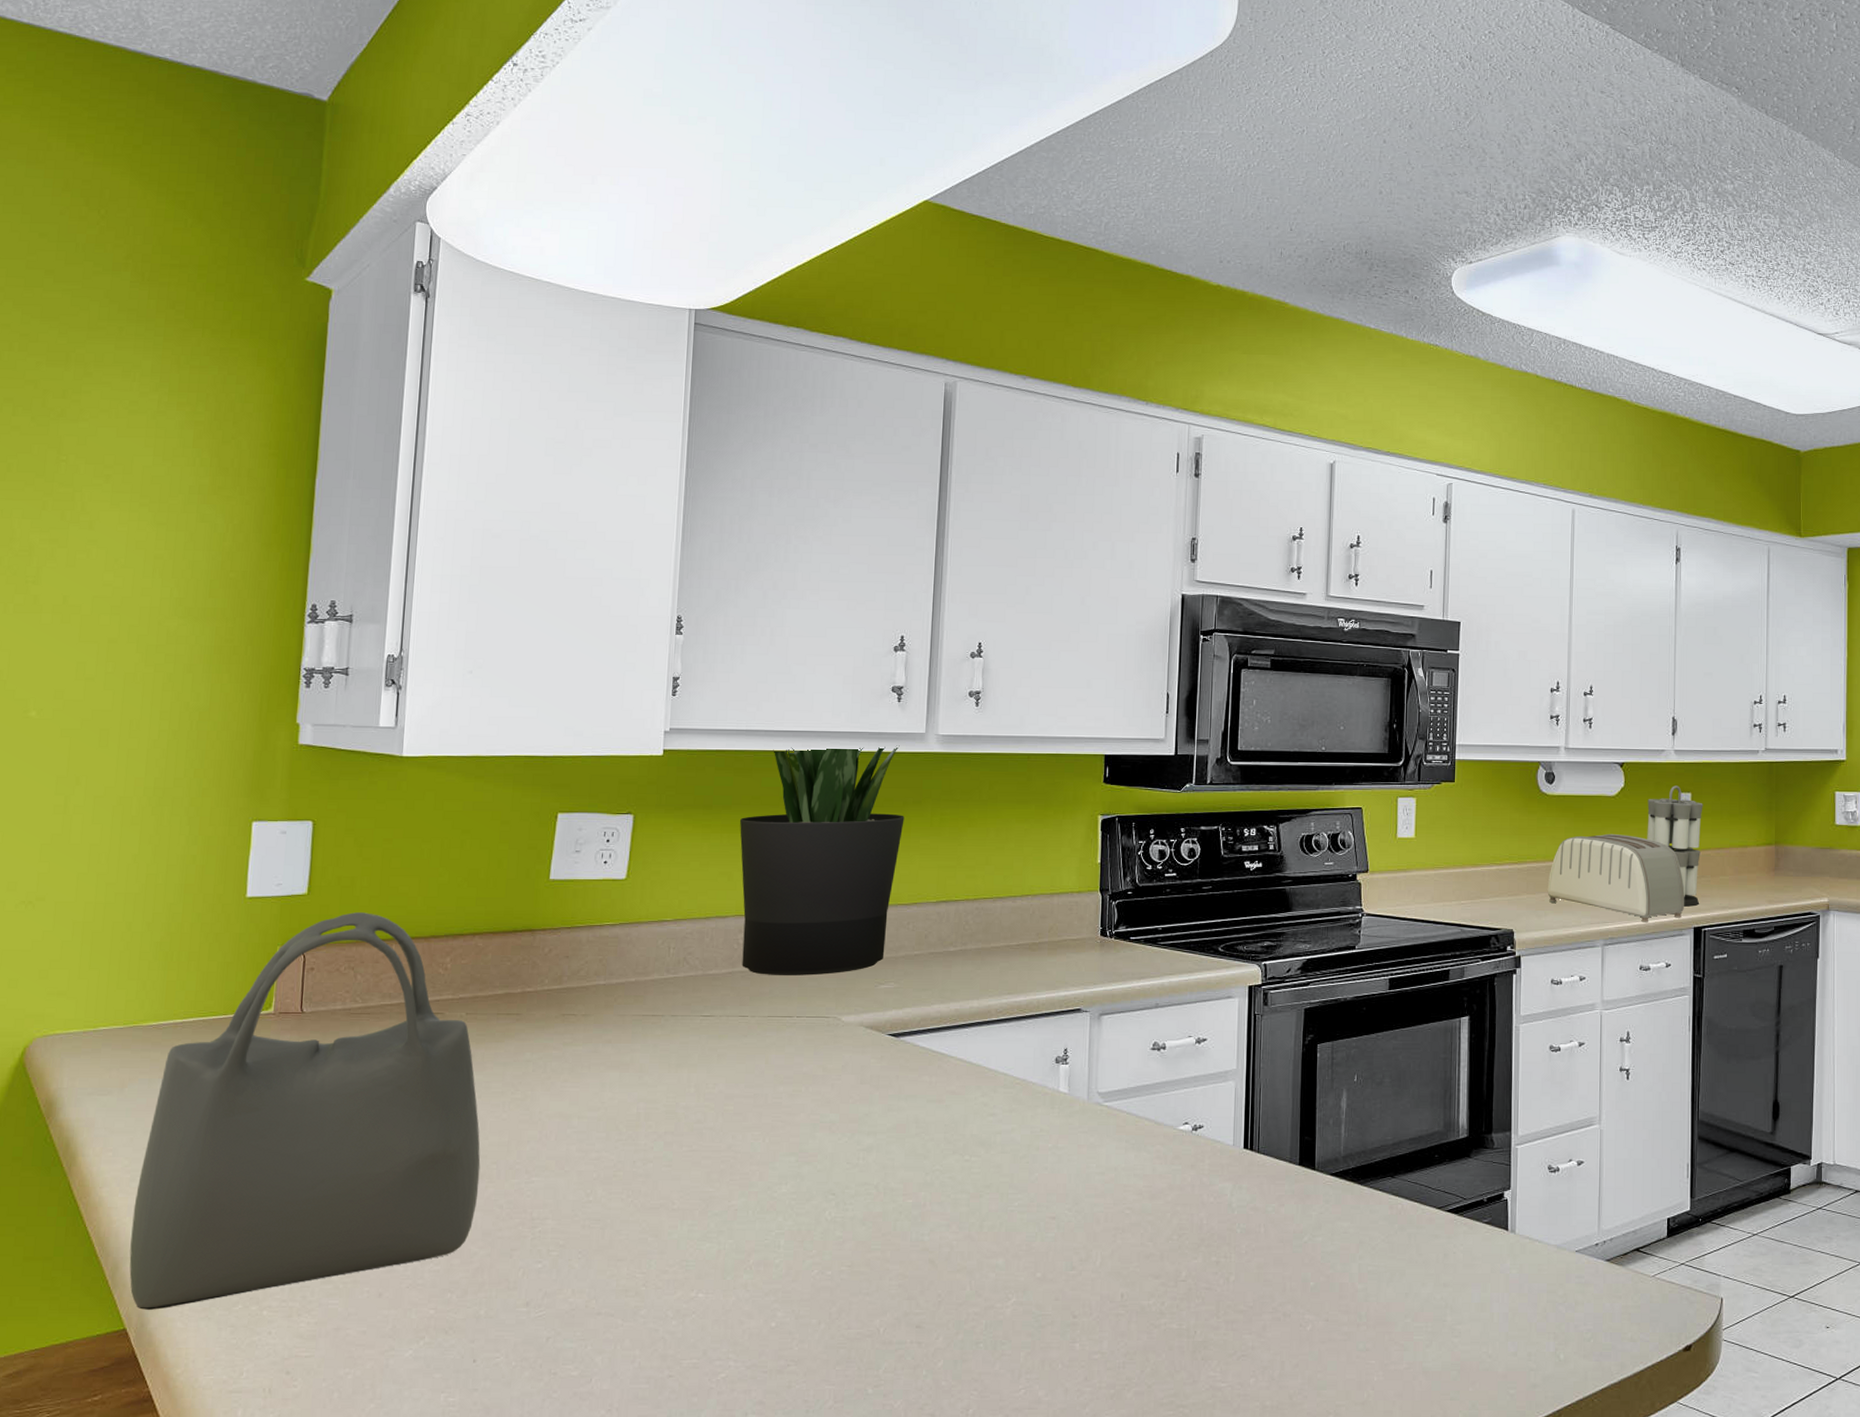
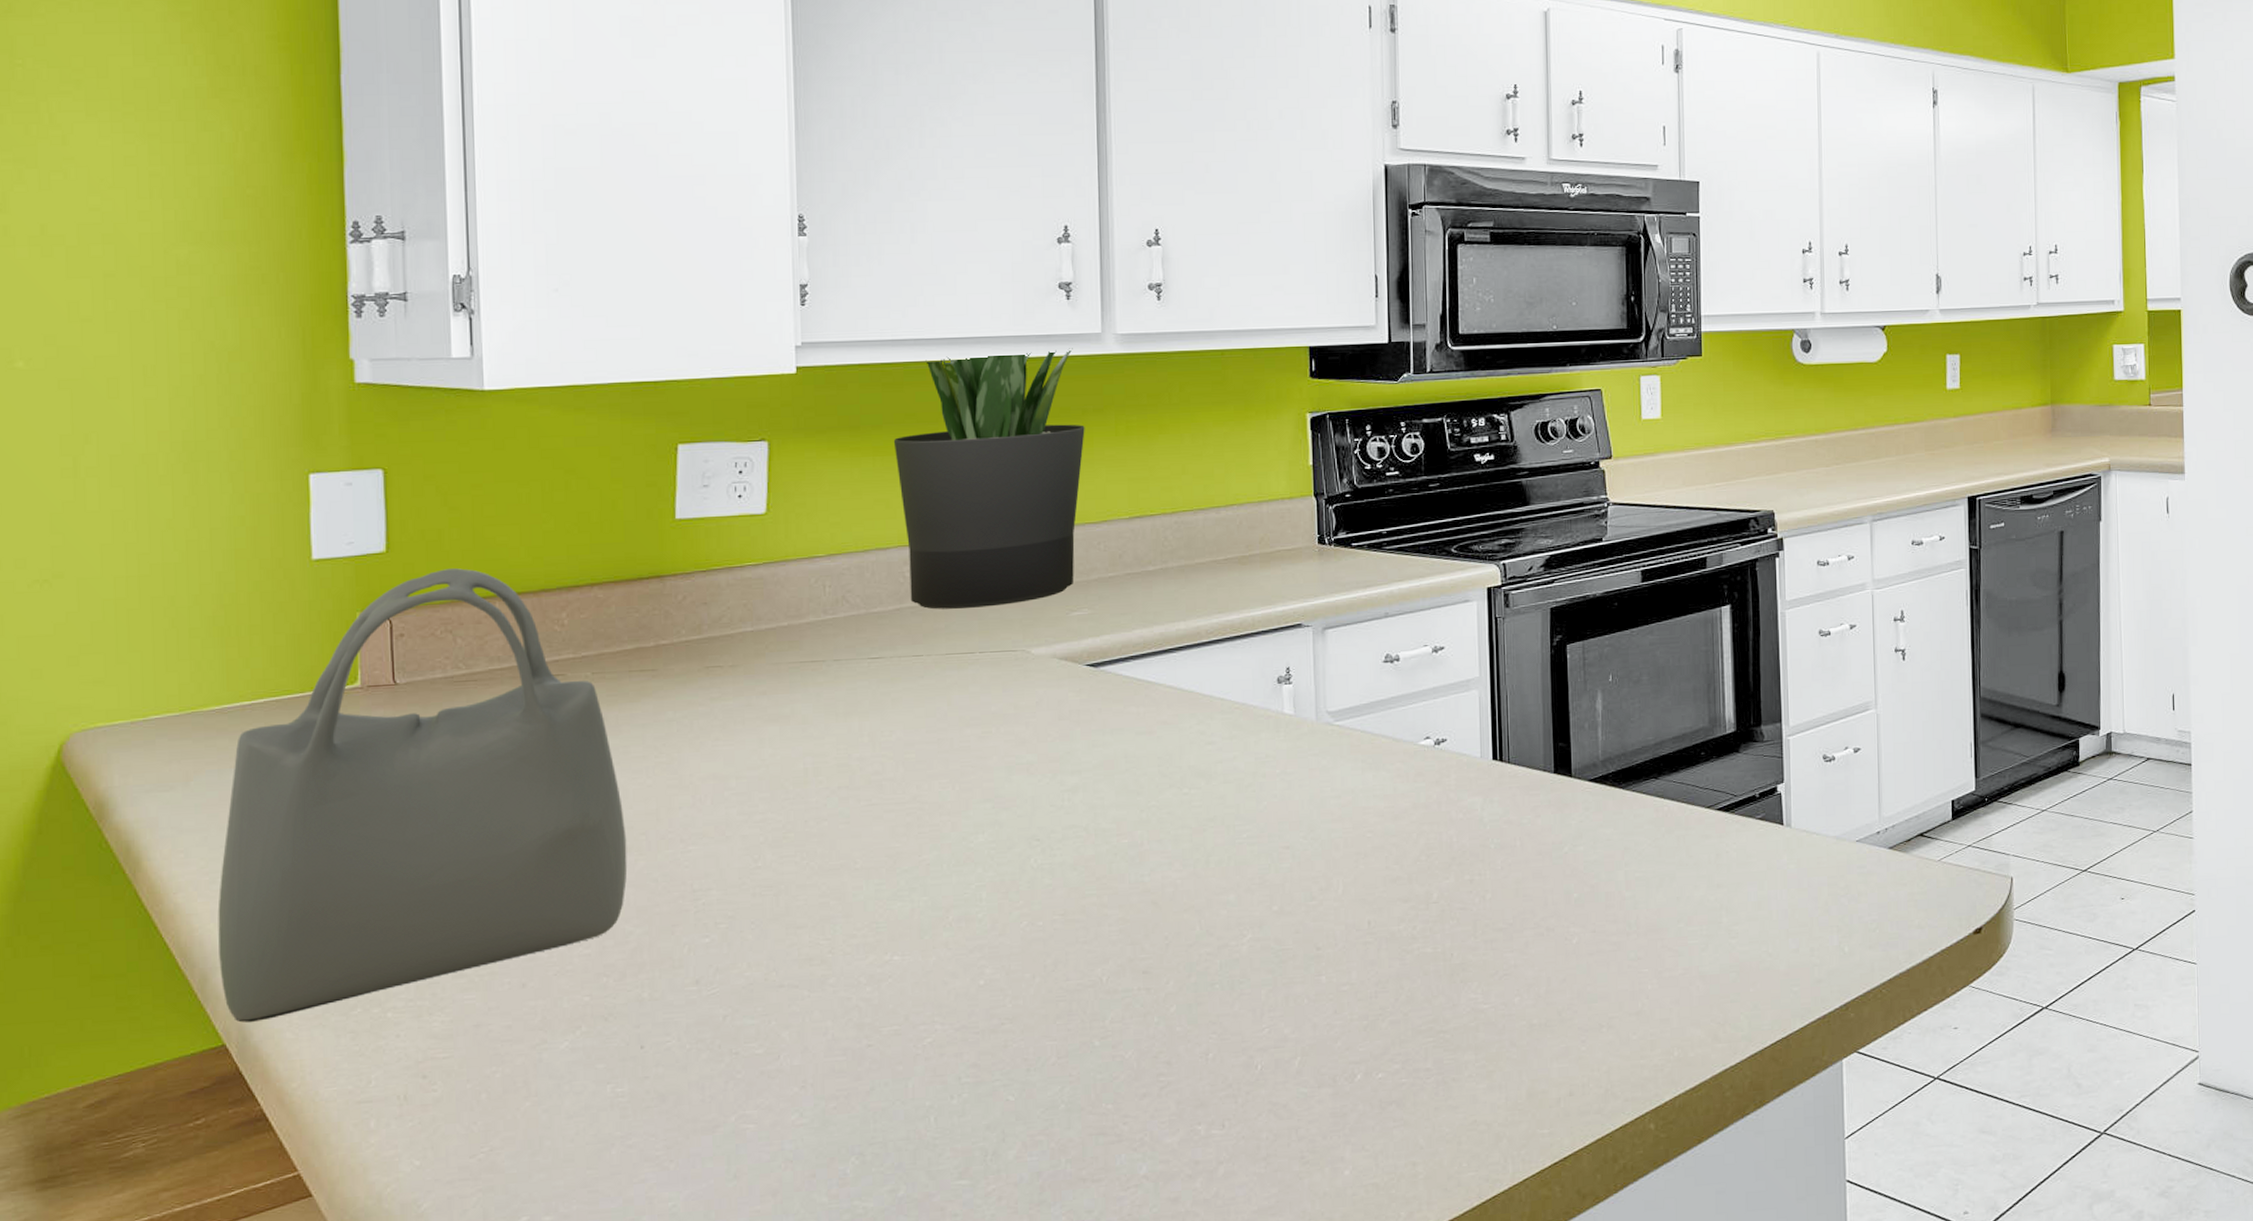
toaster: present [1547,833,1685,923] -> none [1808,402,1958,495]
spice rack: present [1647,785,1703,907] -> none [1913,347,1973,475]

